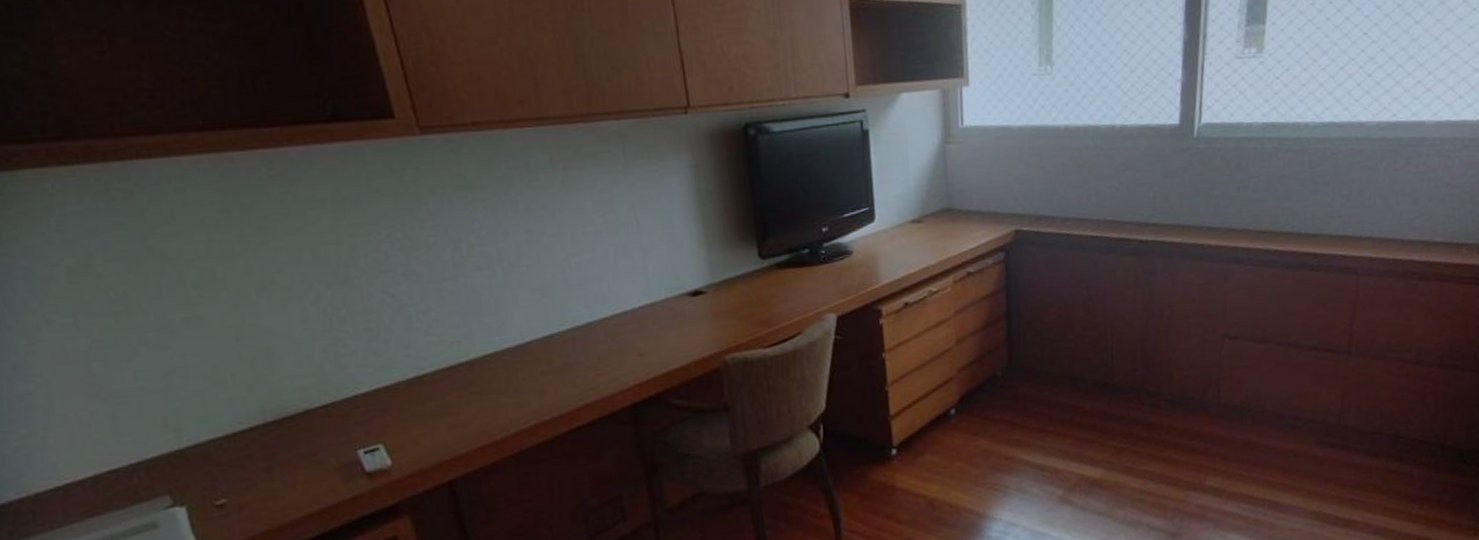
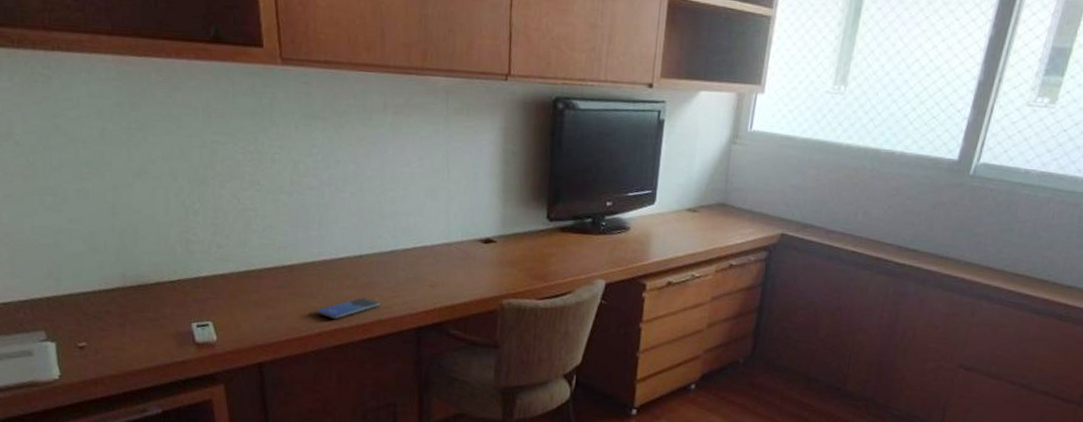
smartphone: none [508,382,585,414] -> present [316,297,381,320]

